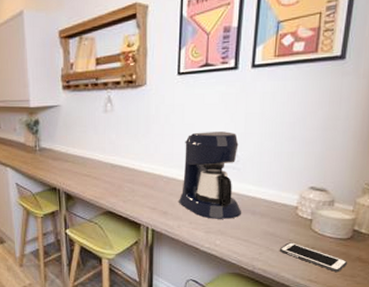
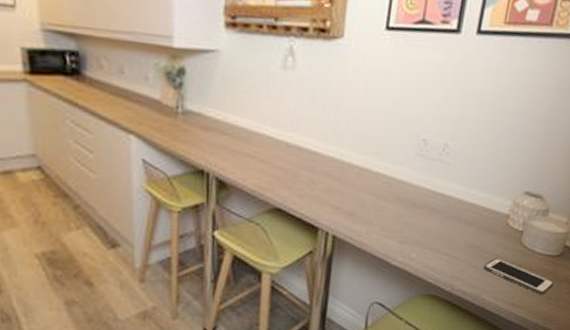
coffee maker: present [179,131,242,219] -> none [371,110,451,226]

